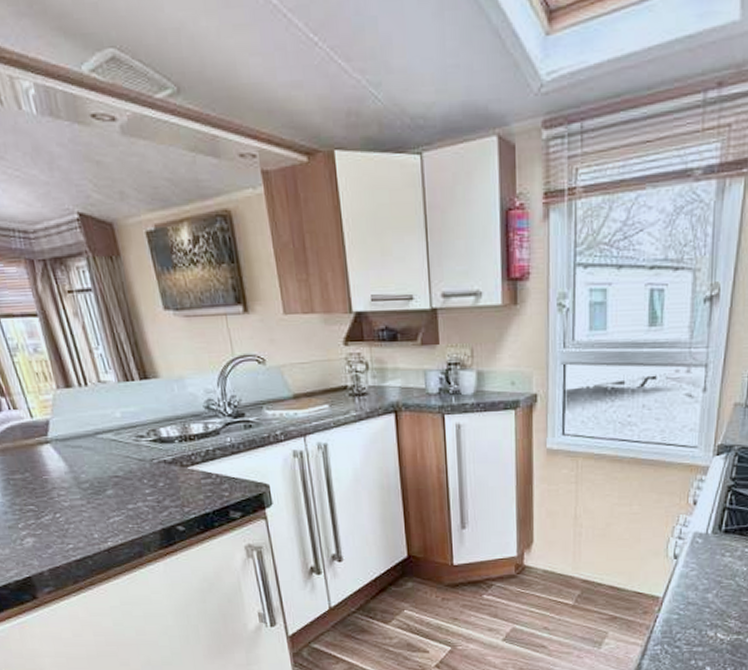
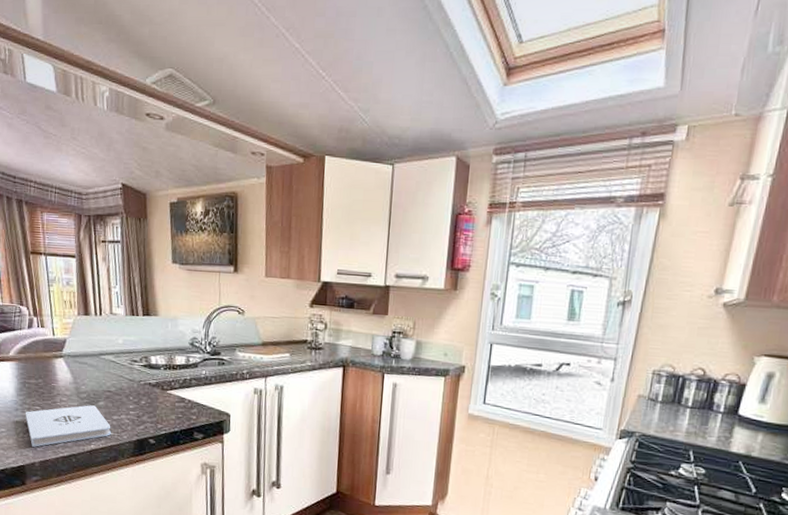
notepad: none [16,496,129,554] -> present [25,405,111,447]

